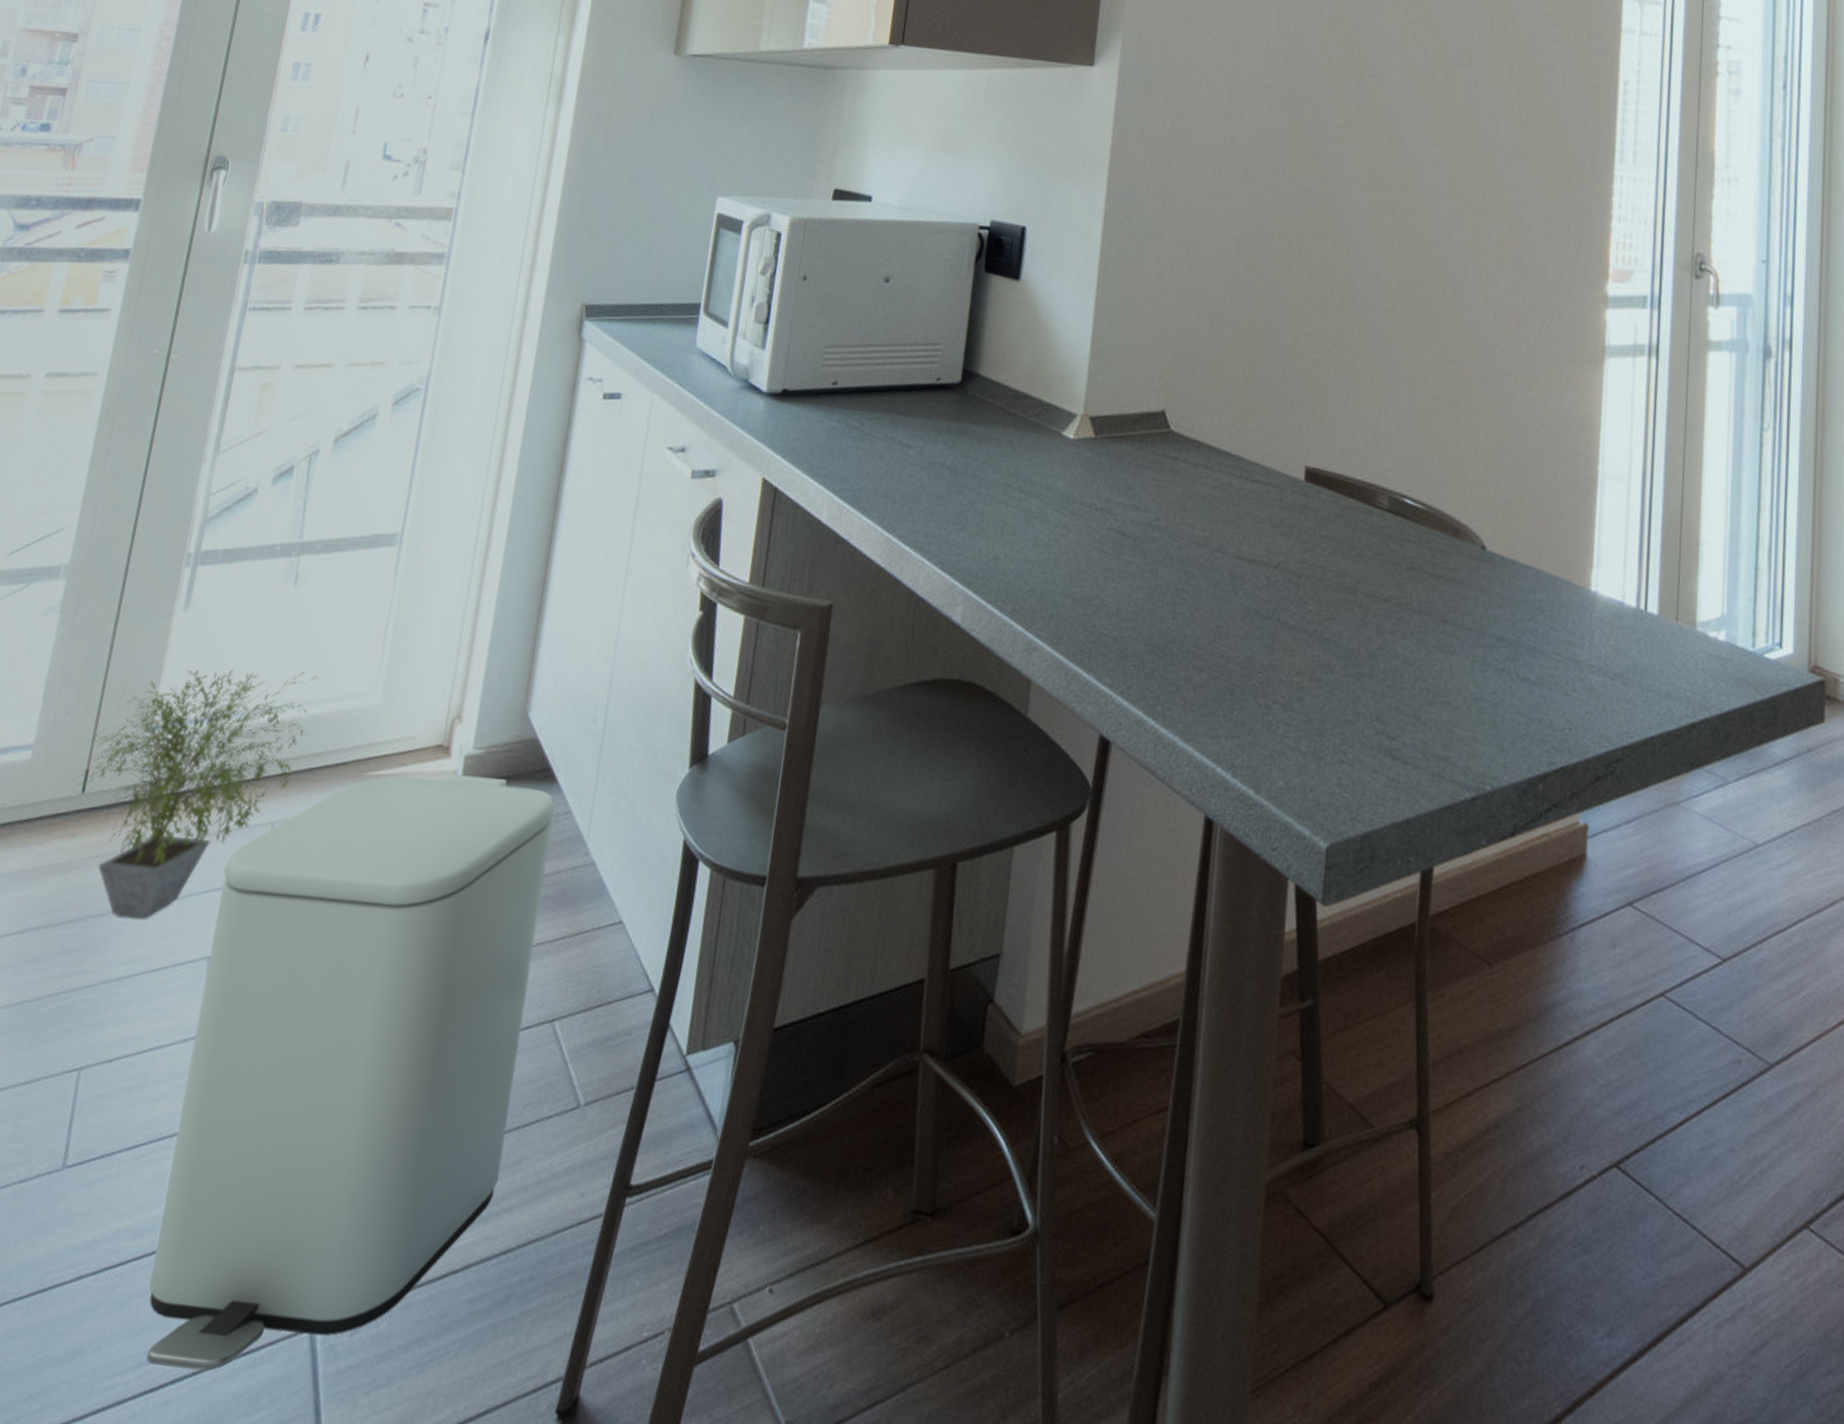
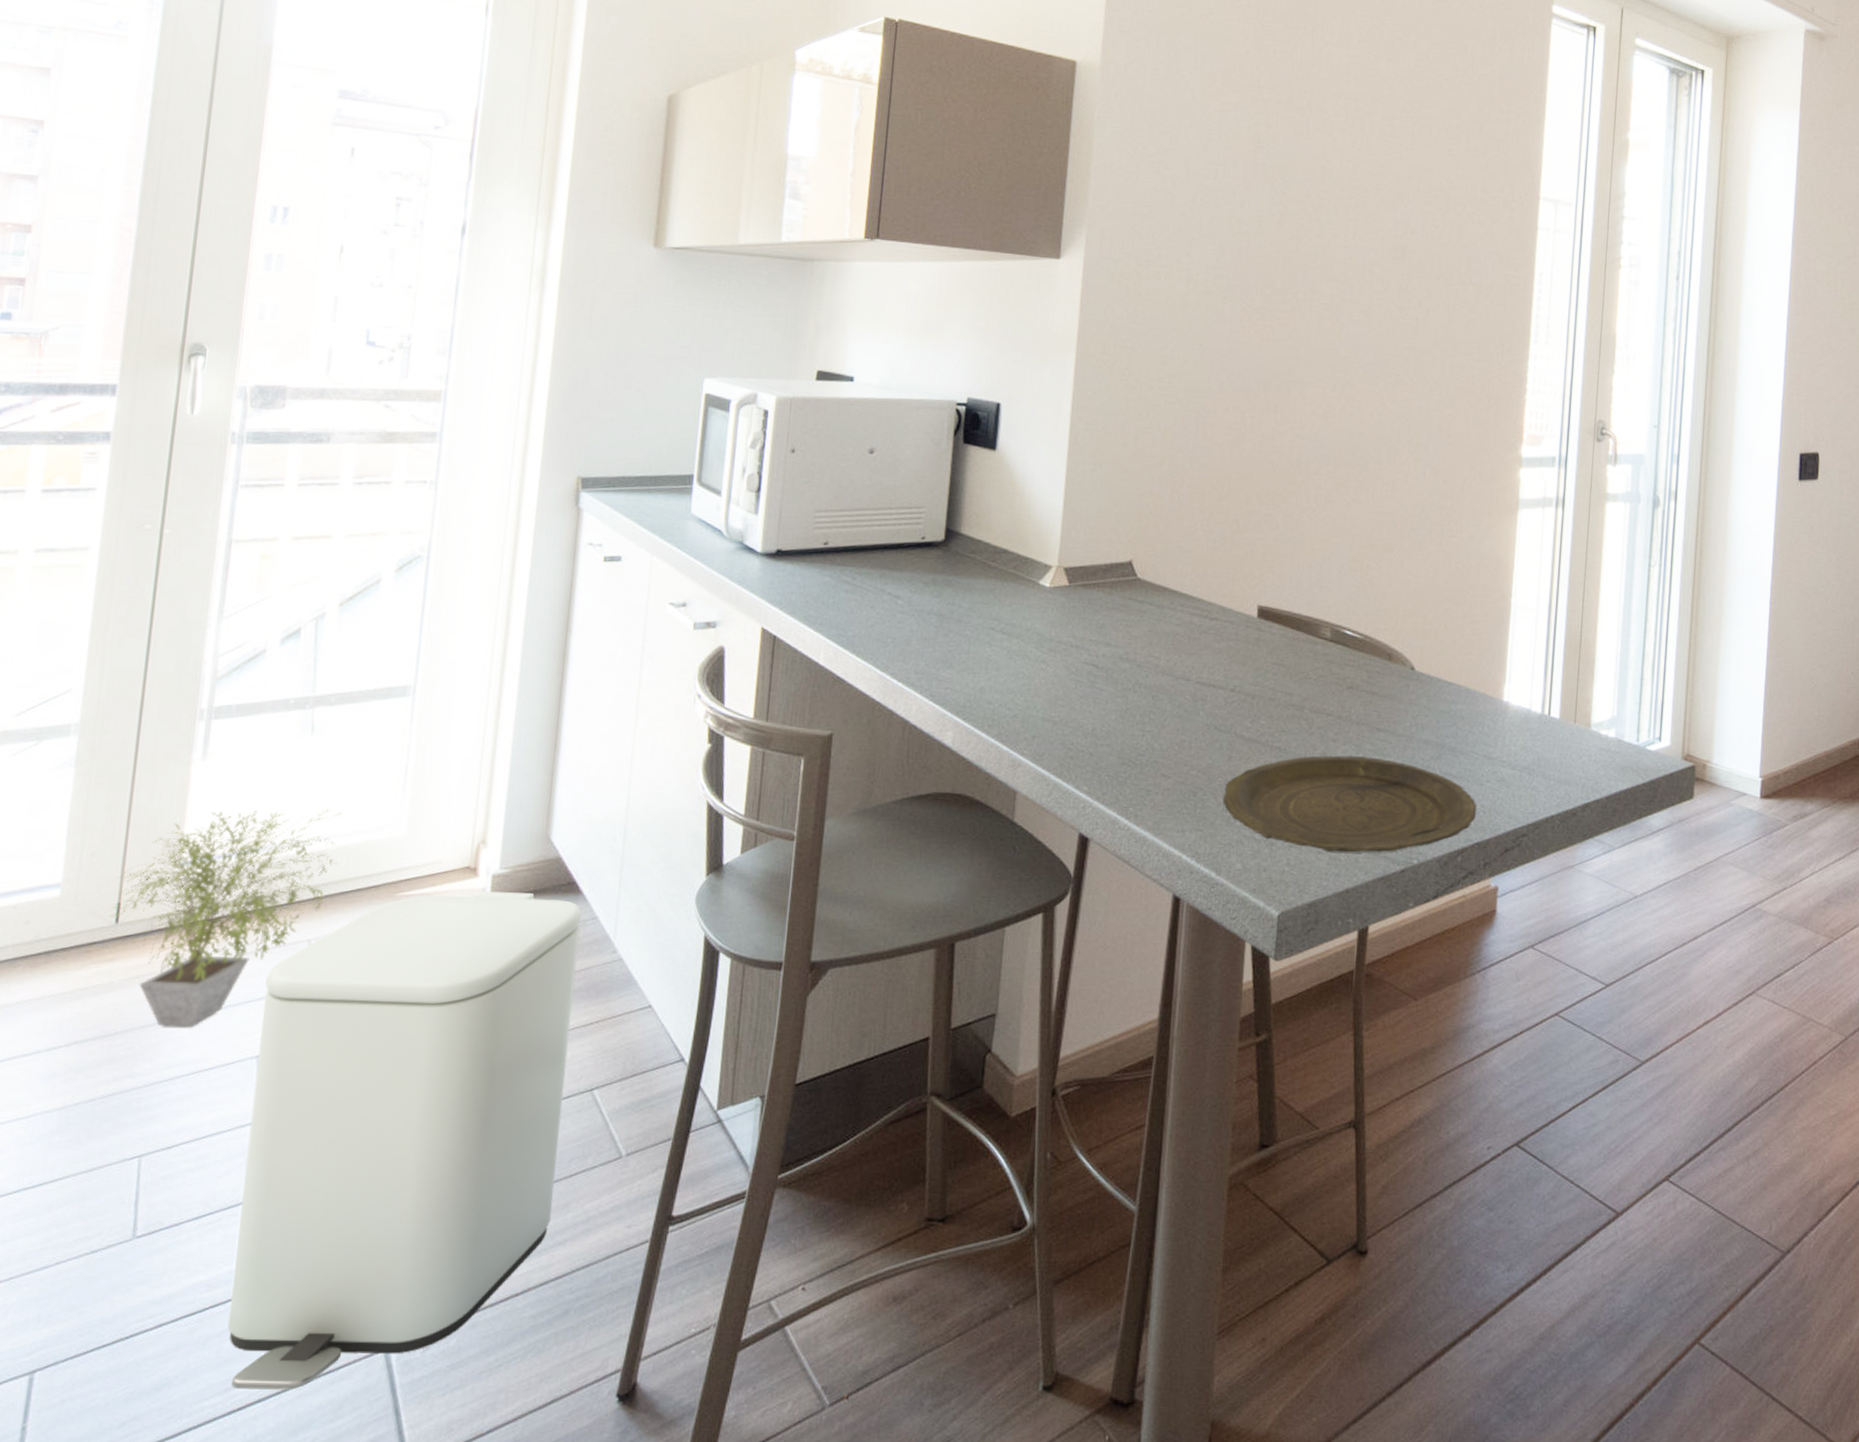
plate: none [1263,650,1561,775] -> present [1222,755,1477,853]

